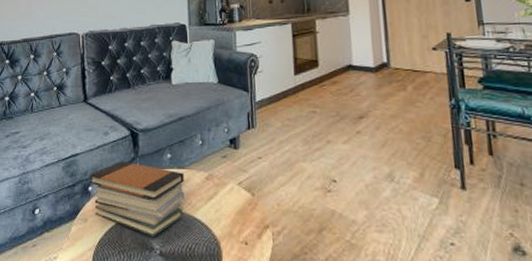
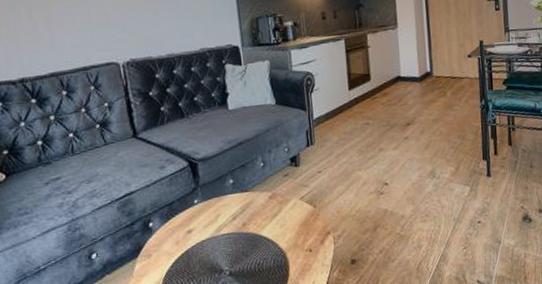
book stack: present [89,161,185,237] -> none [147,192,250,260]

